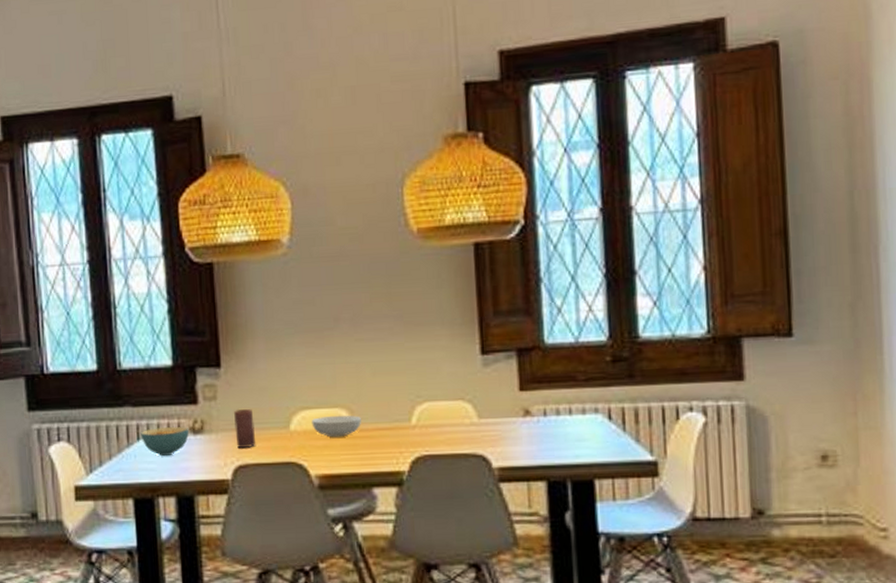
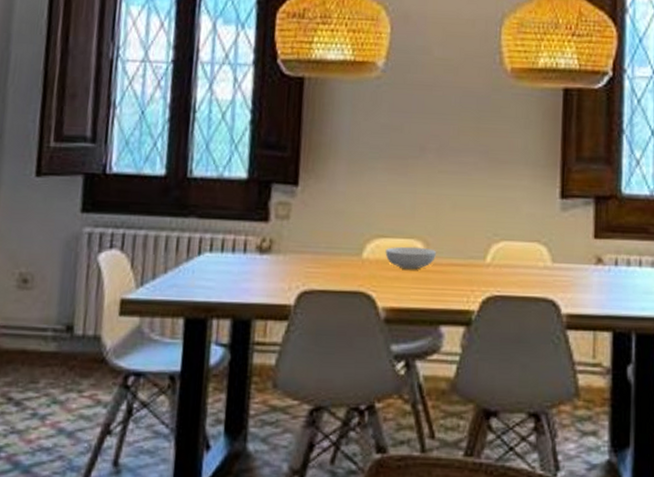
cereal bowl: present [140,426,190,457] -> none [202,242,256,275]
candle: present [234,409,257,448] -> none [304,230,326,273]

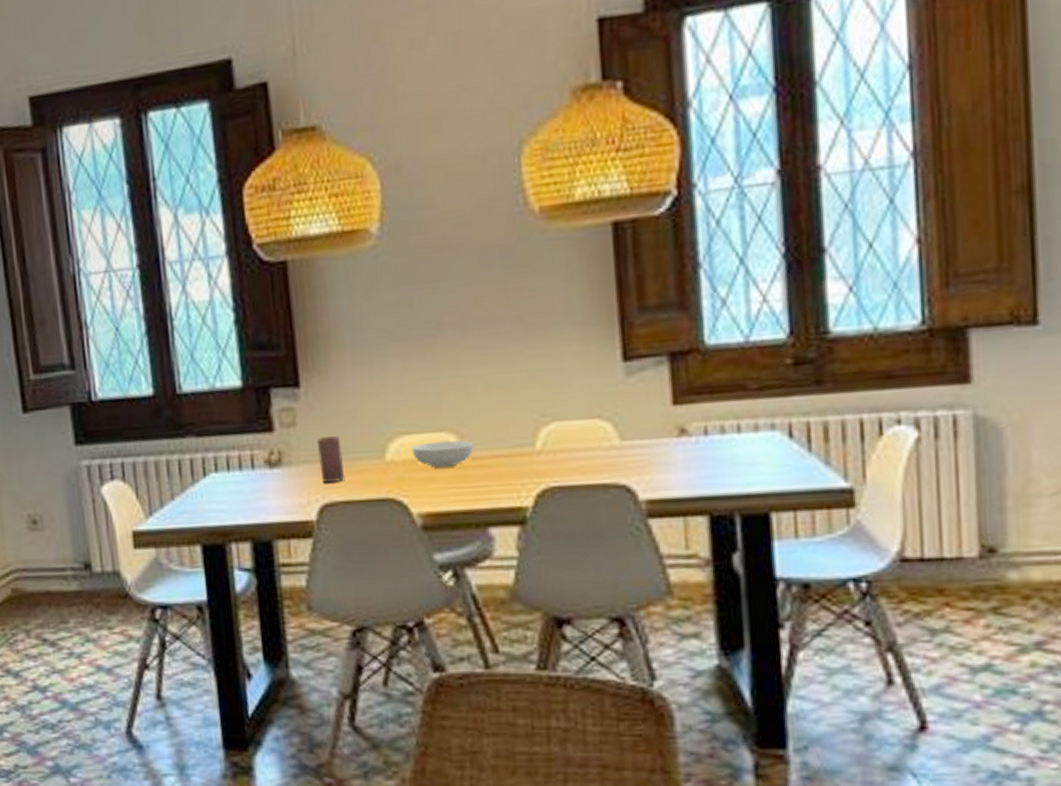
candle: none [304,230,326,273] -> present [317,436,346,483]

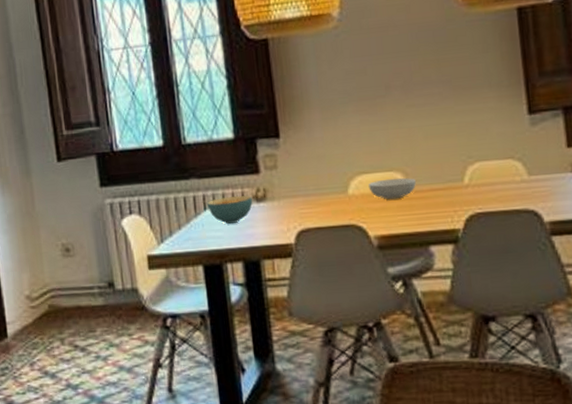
cereal bowl: none [206,458,265,495] -> present [206,195,253,225]
candle: present [317,436,346,483] -> none [294,176,317,213]

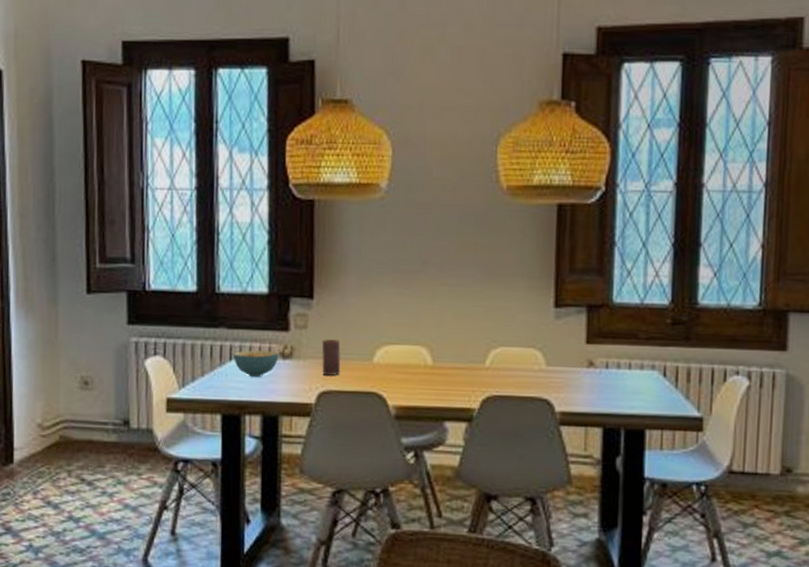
candle: none [294,176,317,213] -> present [322,338,341,376]
serving bowl: present [368,178,417,200] -> none [393,352,441,373]

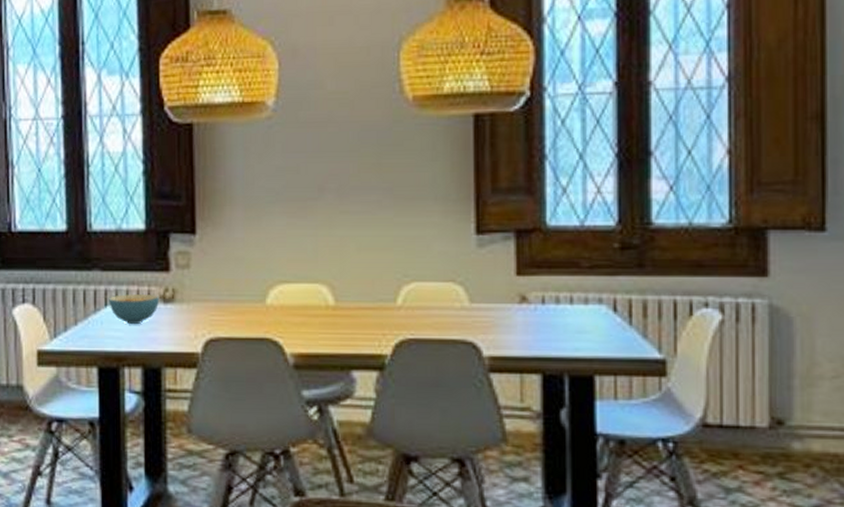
candle: present [322,338,341,376] -> none [208,278,230,321]

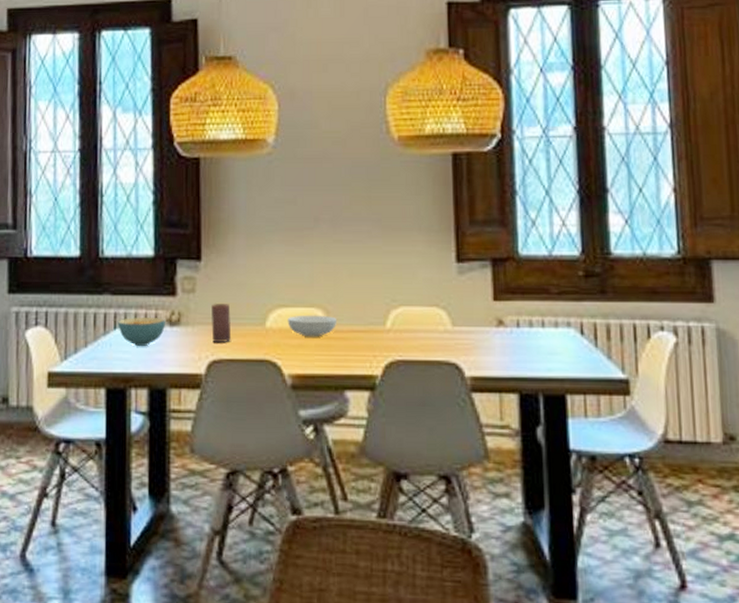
candle: none [208,278,230,321] -> present [211,303,232,343]
serving bowl: none [289,291,344,315] -> present [287,315,338,337]

